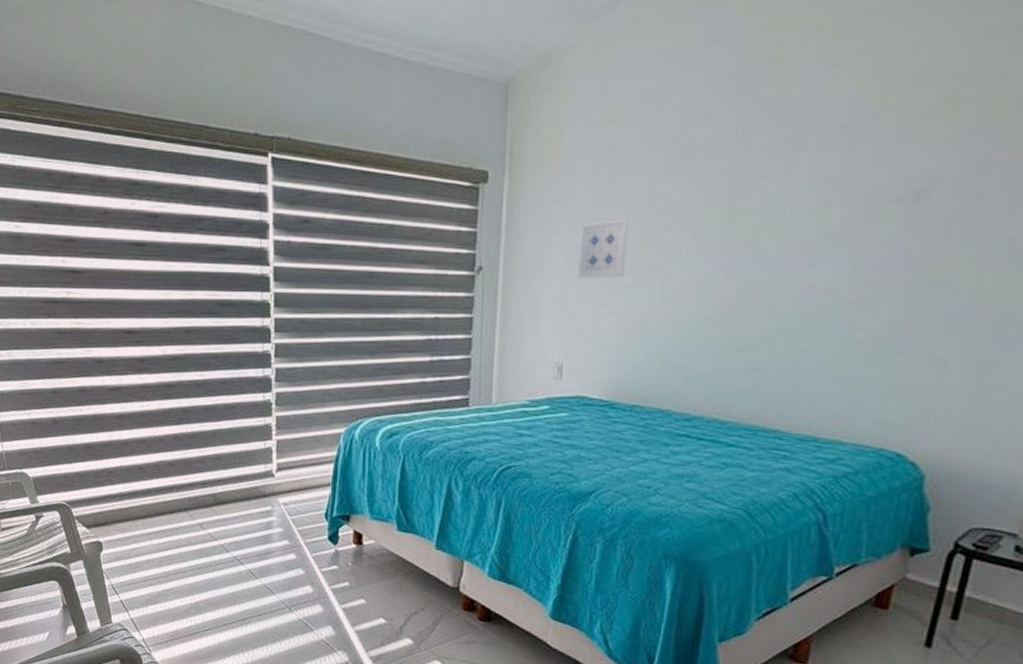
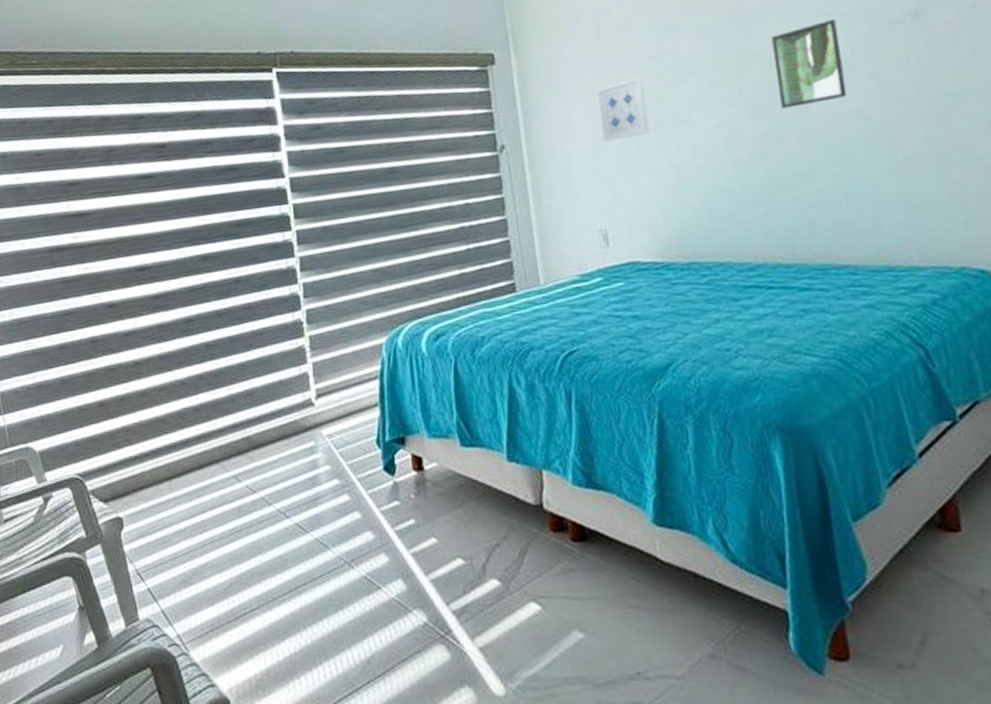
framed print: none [757,187,836,273] -> present [771,18,847,109]

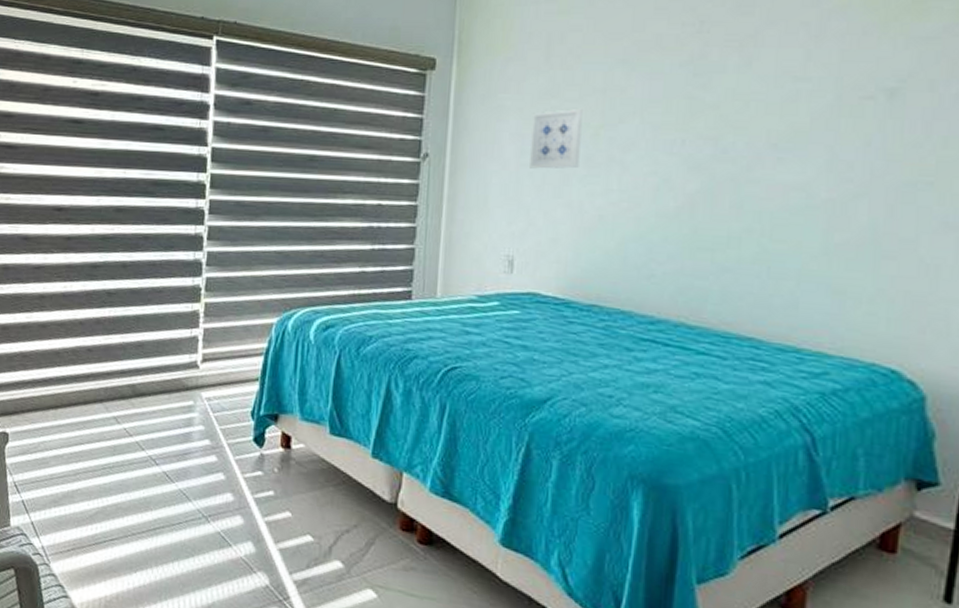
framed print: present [771,18,847,109] -> none [722,82,802,169]

